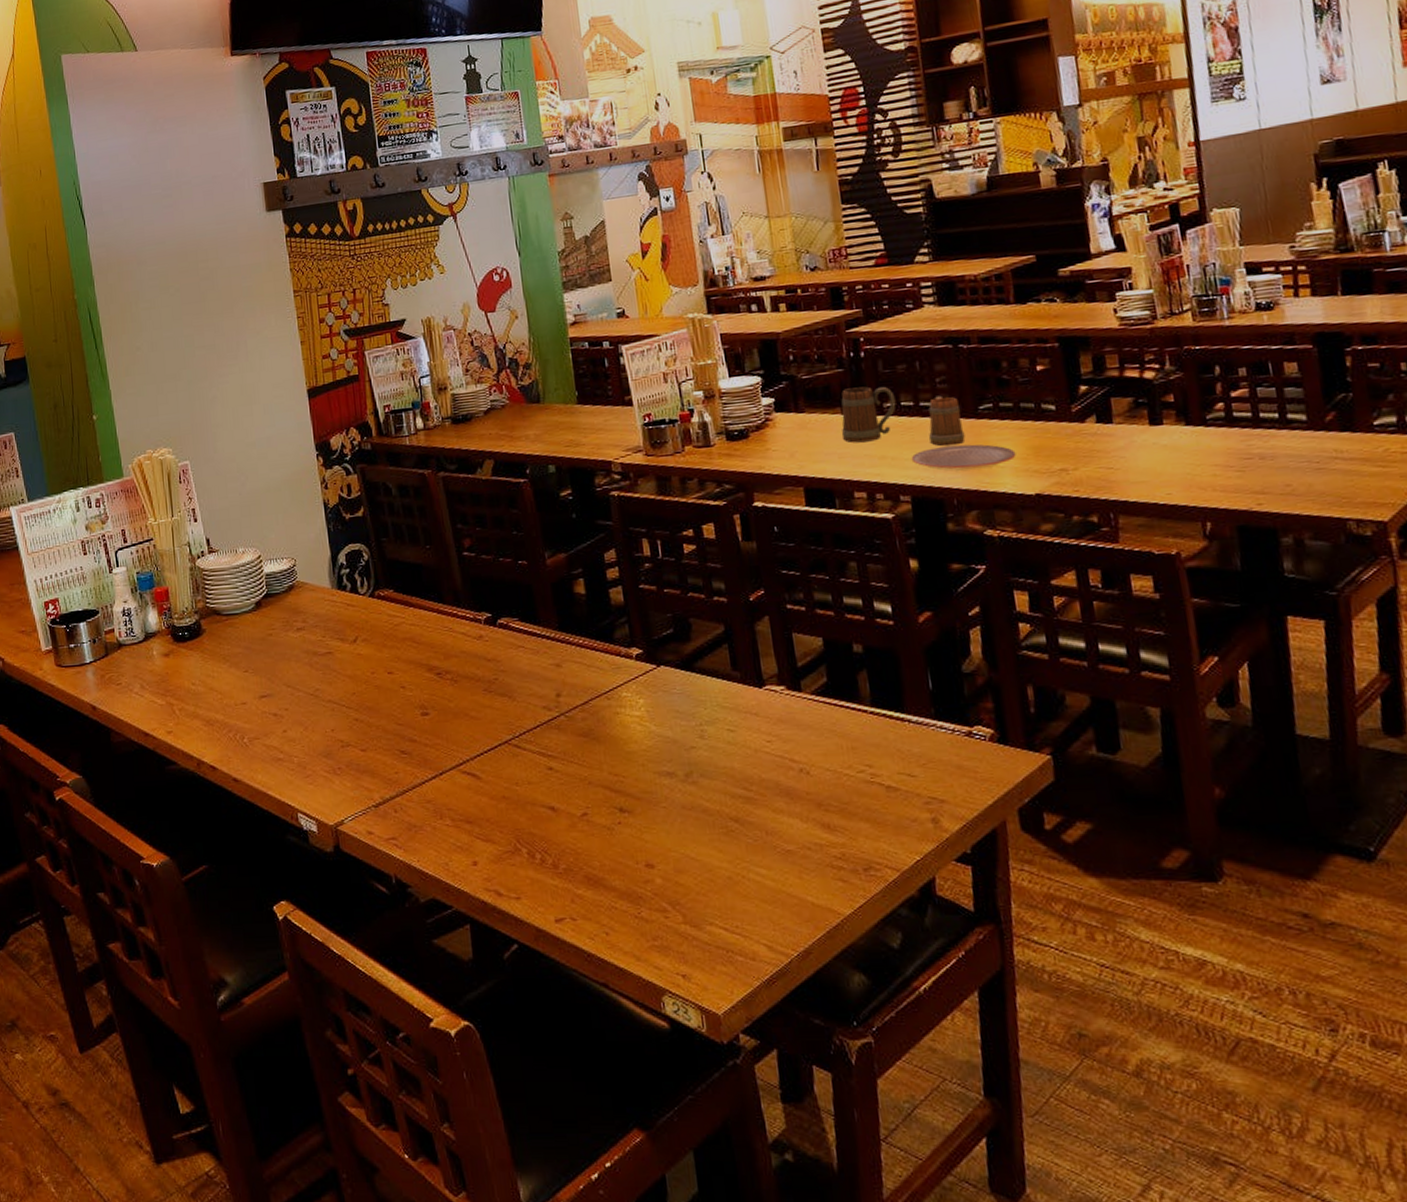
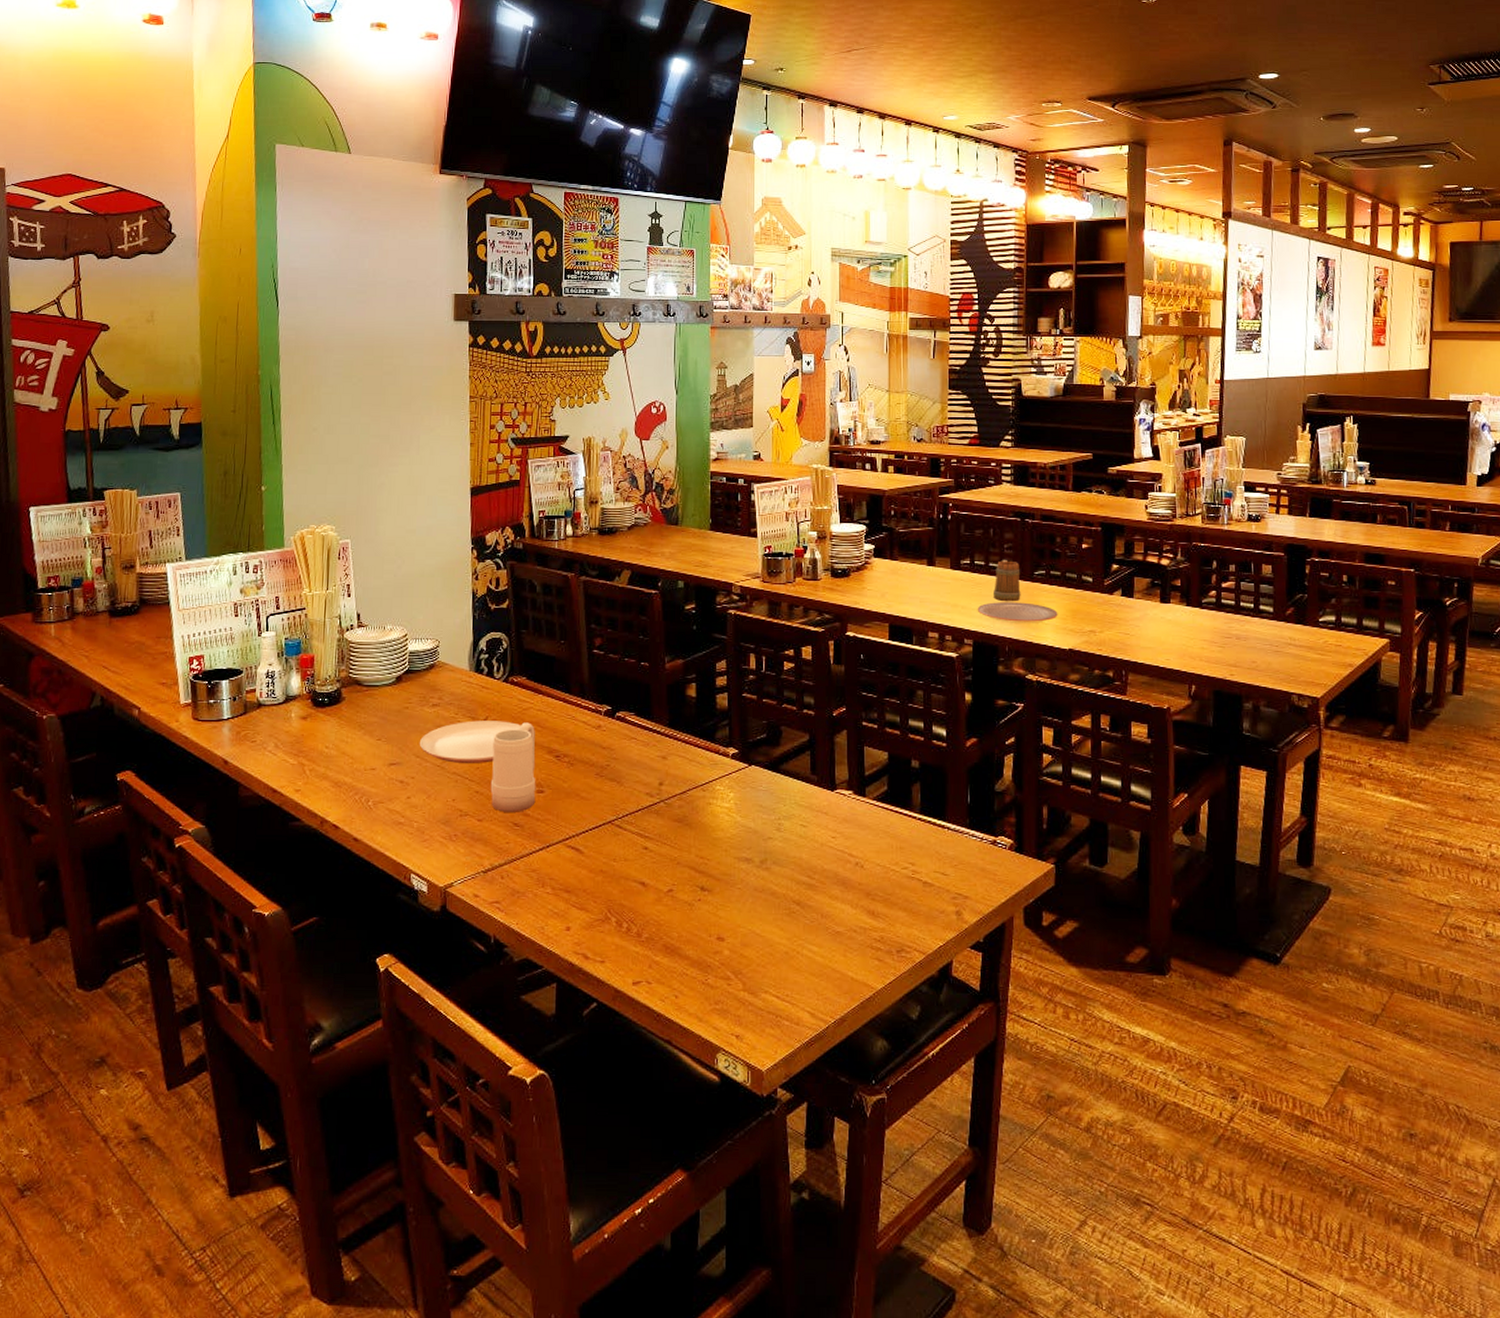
plate: none [288,640,395,690] -> present [419,720,521,764]
beer mug: none [366,639,421,740] -> present [490,722,536,812]
beer mug: present [841,386,896,443] -> none [926,544,971,591]

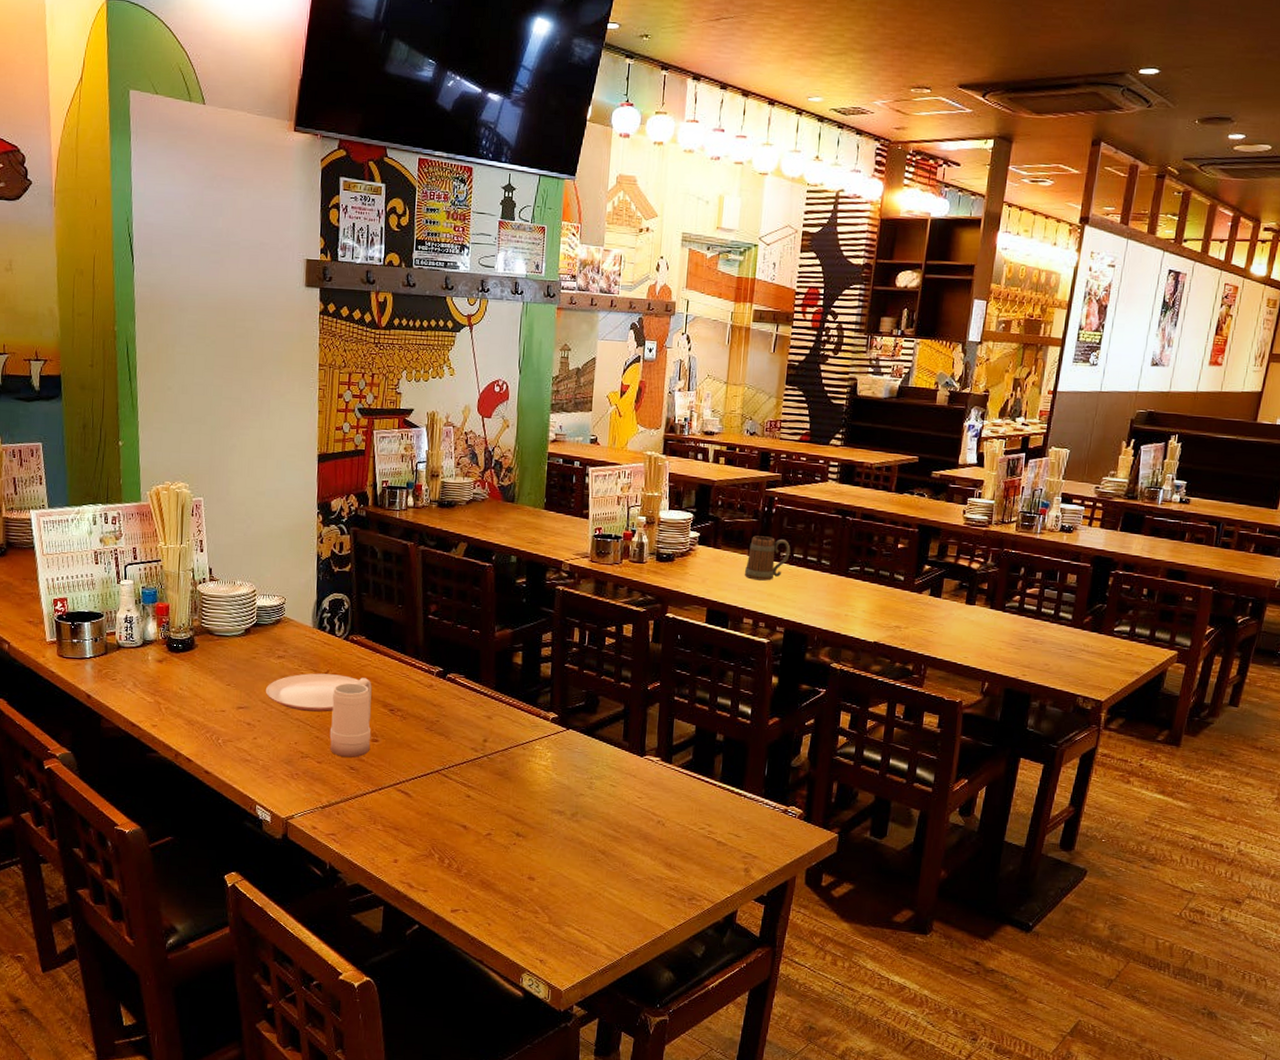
beer mug: none [926,544,971,591] -> present [745,535,791,581]
plate: present [977,602,1058,625] -> none [791,594,868,617]
beer mug: present [993,559,1021,602] -> none [808,554,837,595]

